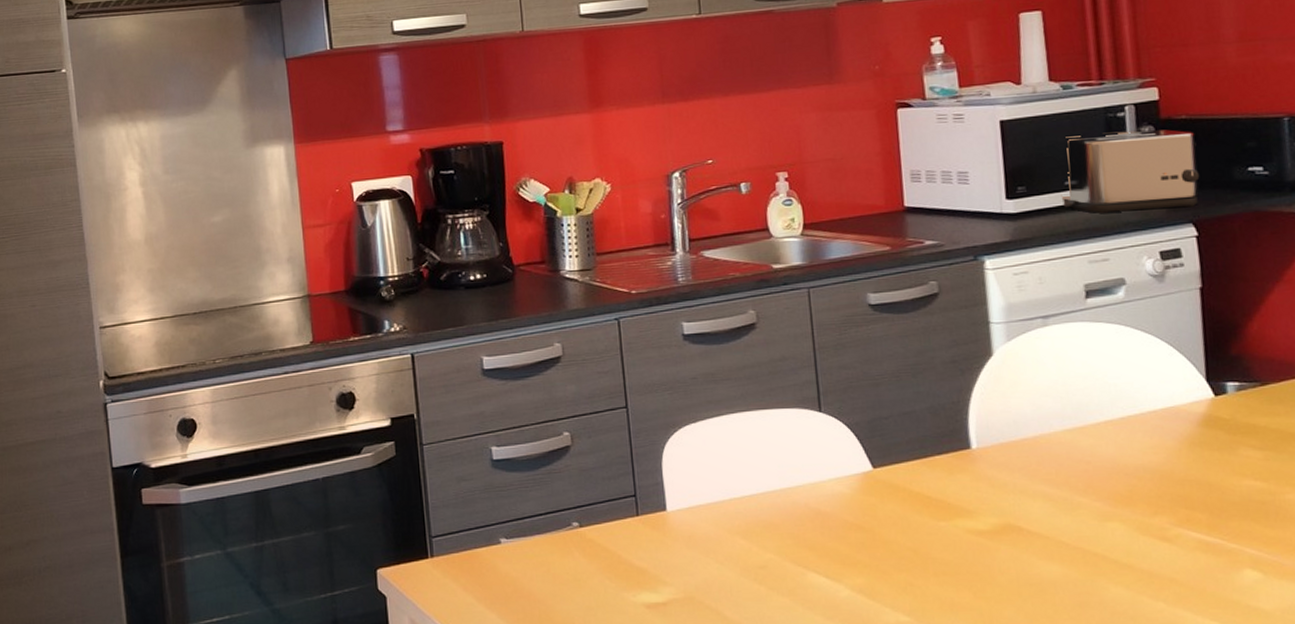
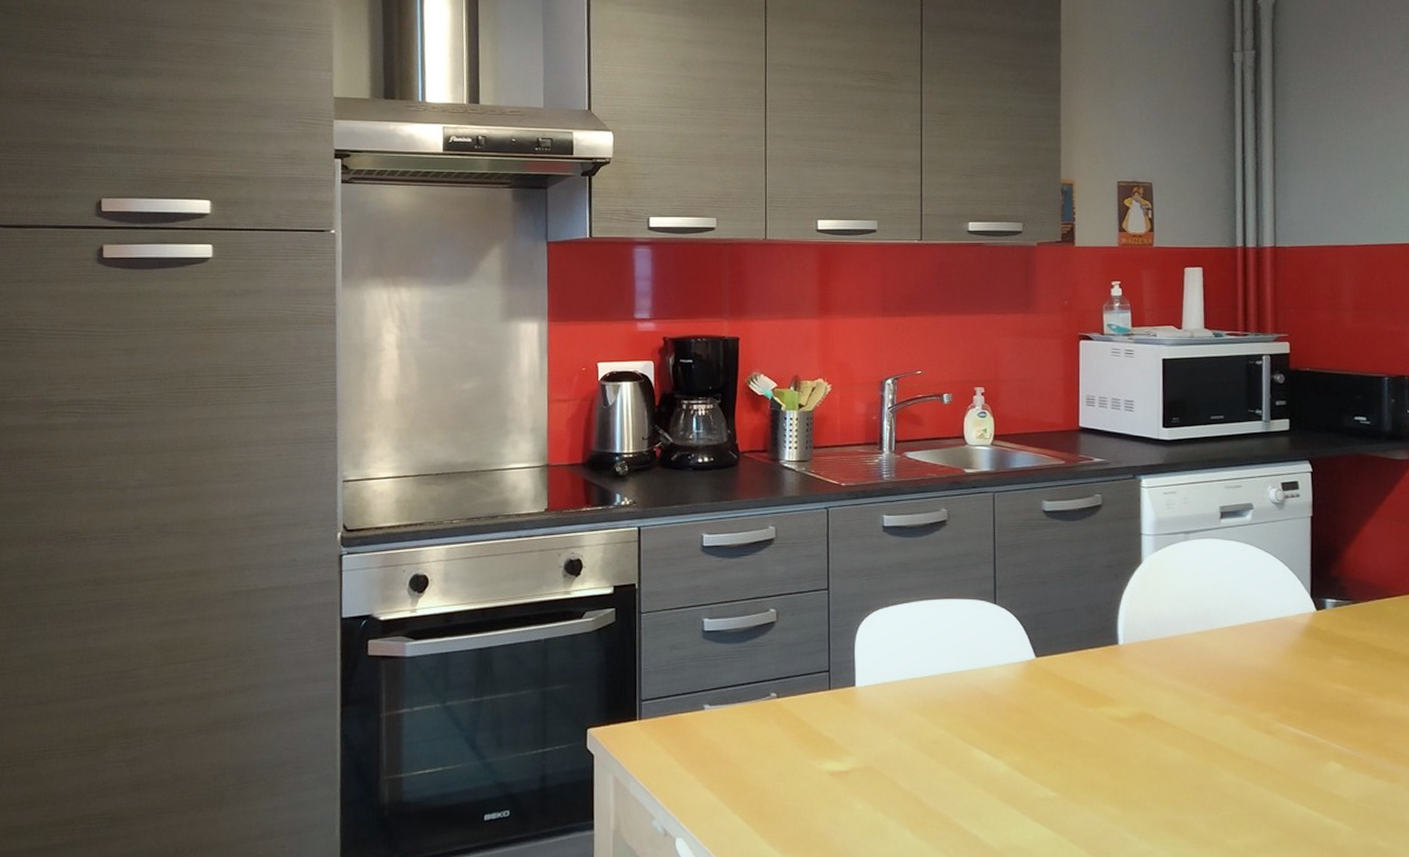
toaster: present [1061,129,1200,214] -> none [1207,377,1317,447]

